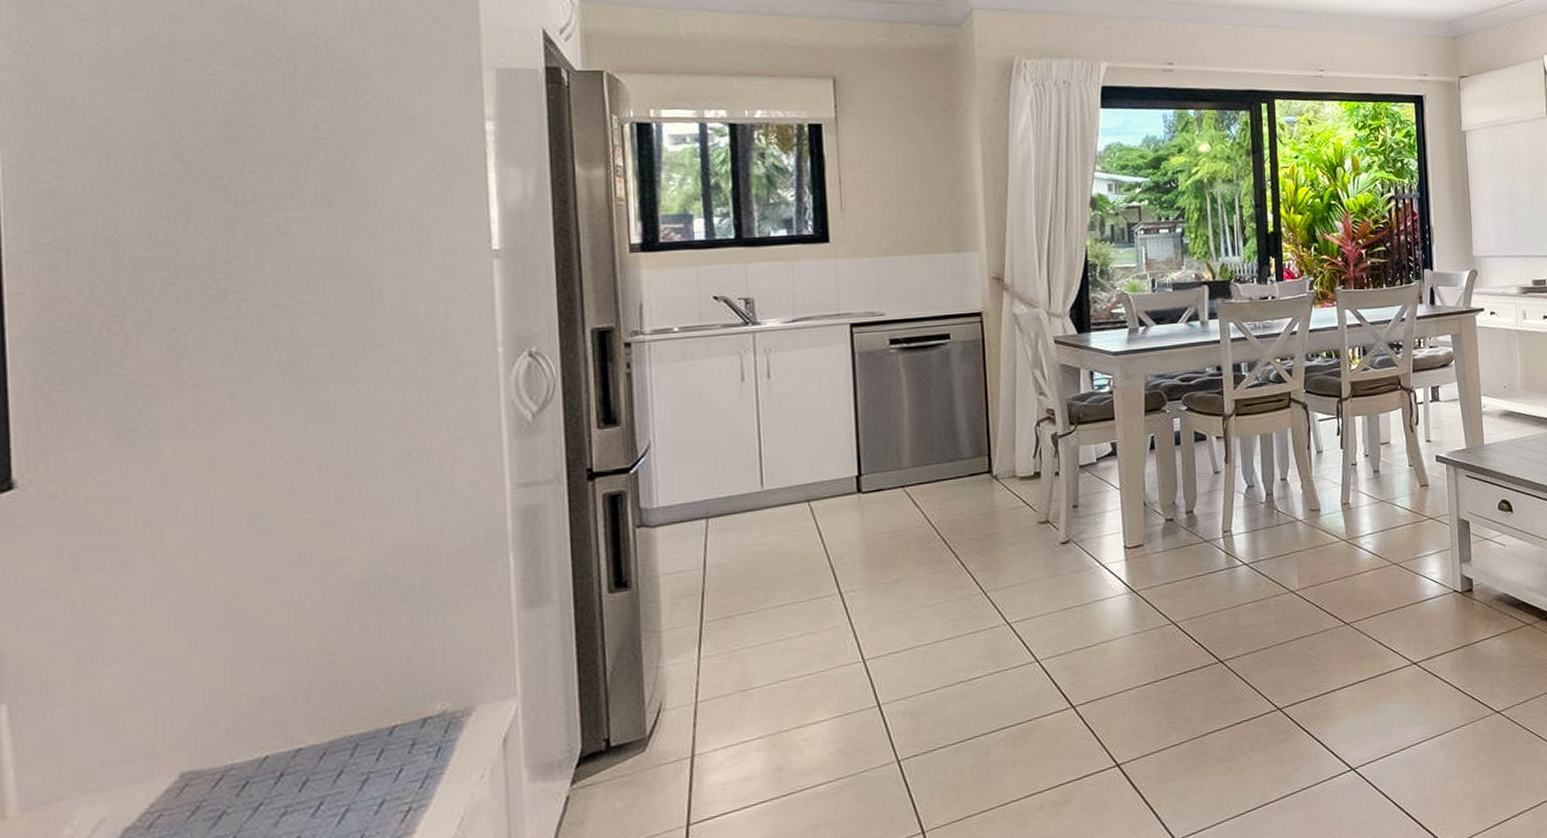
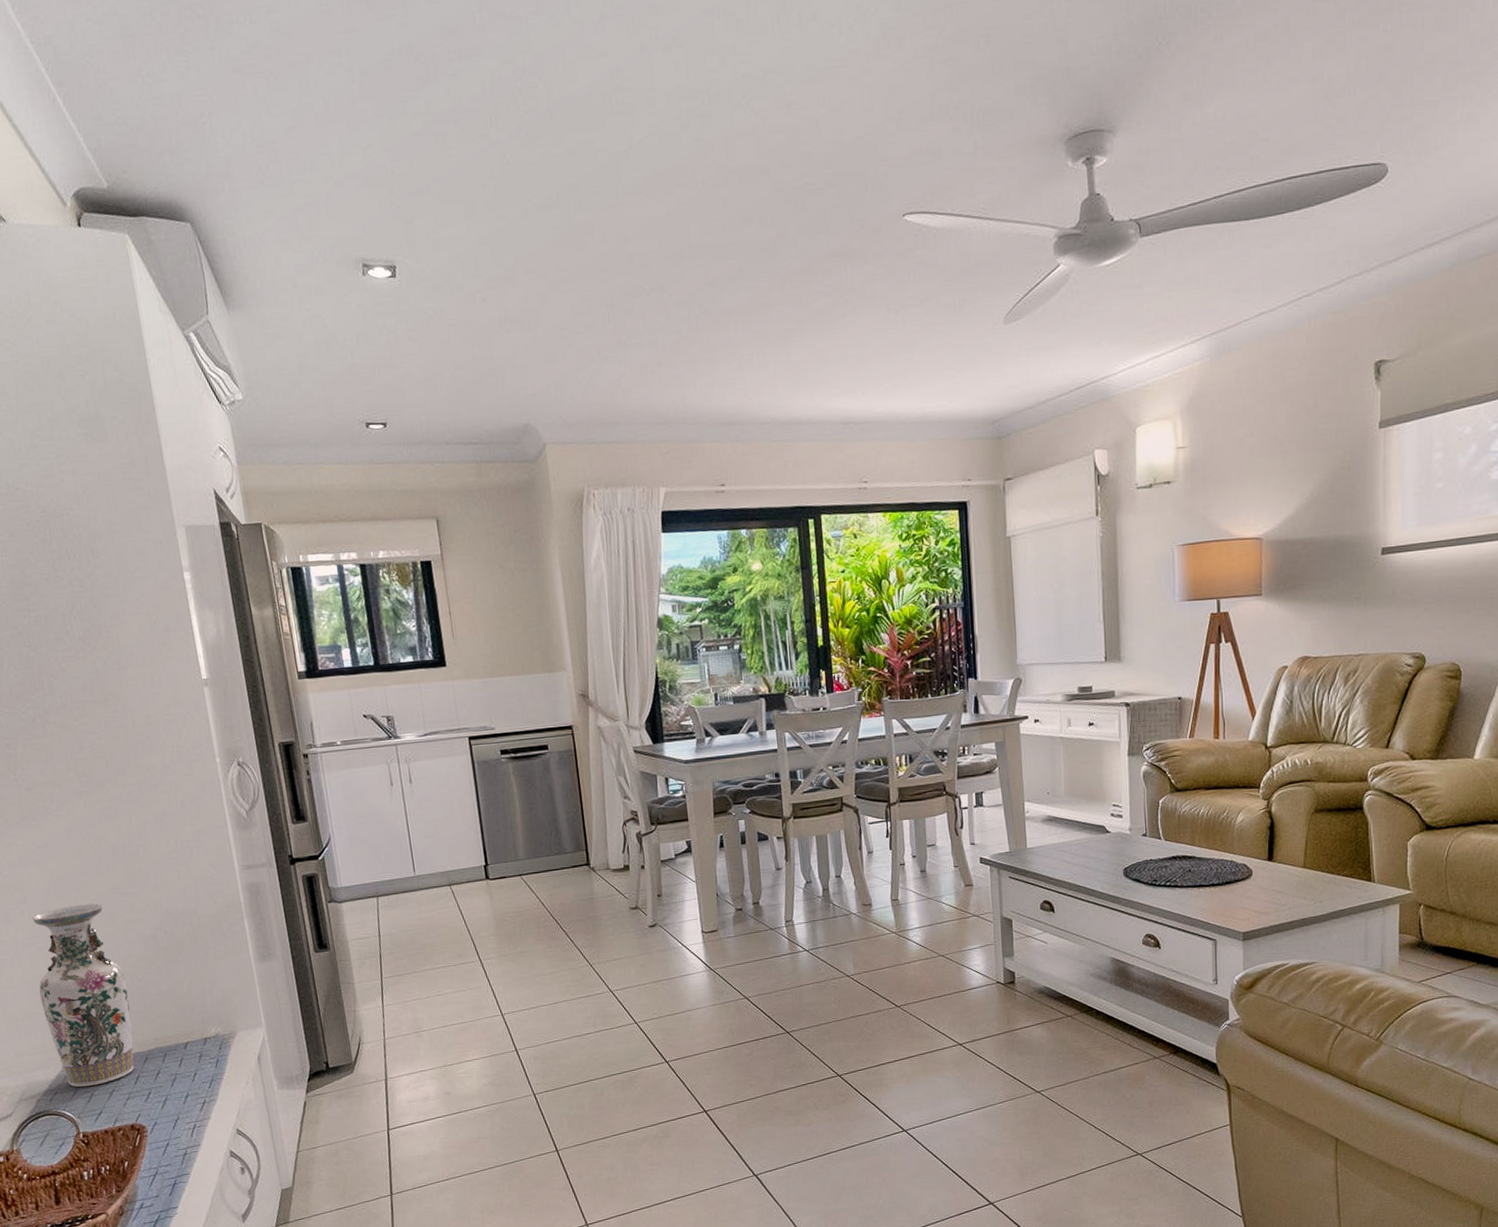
vase: none [159,539,311,804] -> present [32,903,135,1088]

